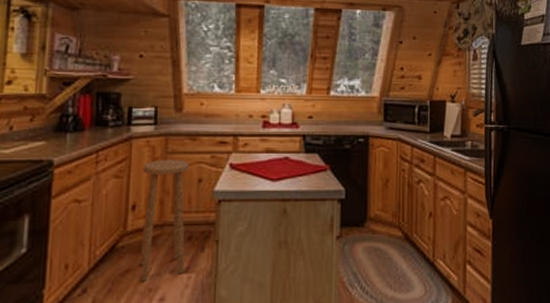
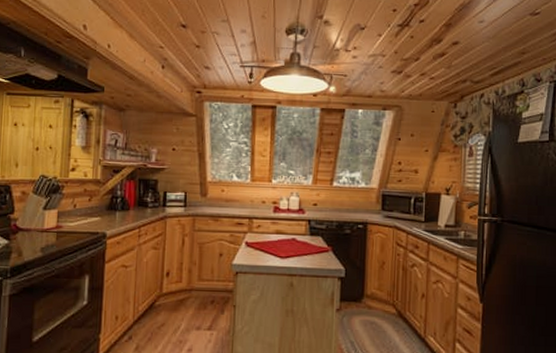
stool: present [139,160,190,282] -> none [172,236,212,335]

